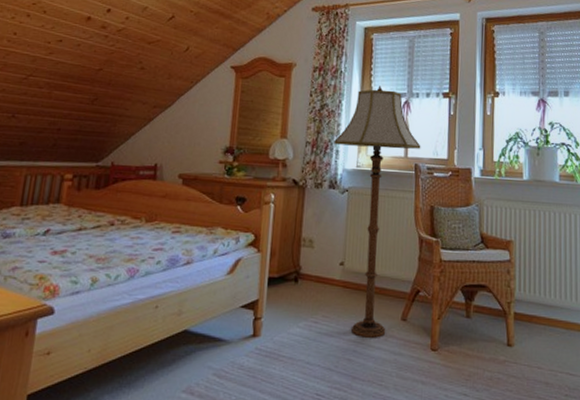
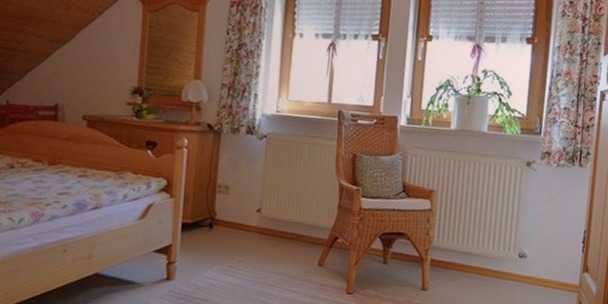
floor lamp: present [334,85,421,338] -> none [252,24,346,282]

